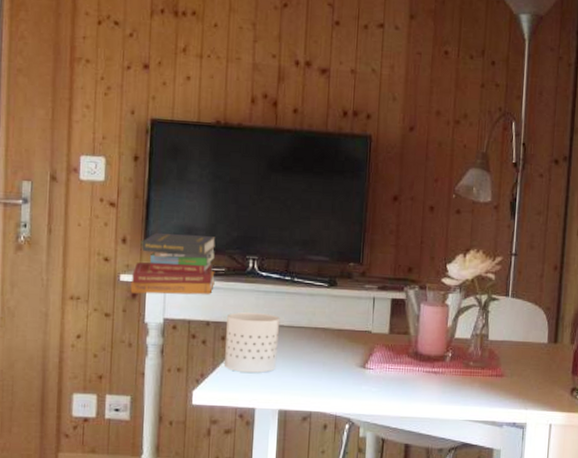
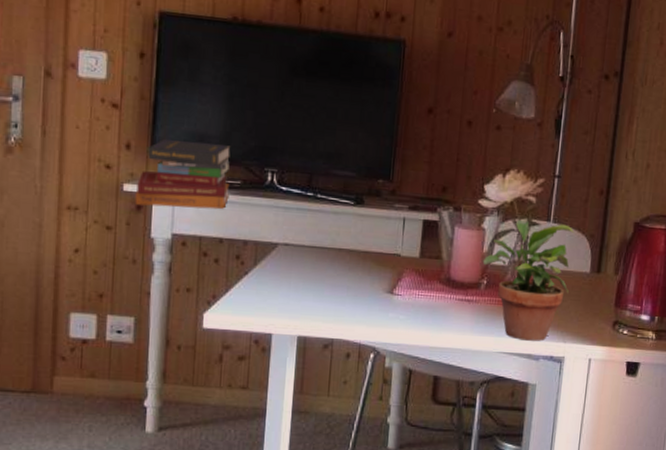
mug: present [223,311,281,373] -> none [238,229,301,296]
potted plant: none [447,295,532,410] -> present [482,219,574,342]

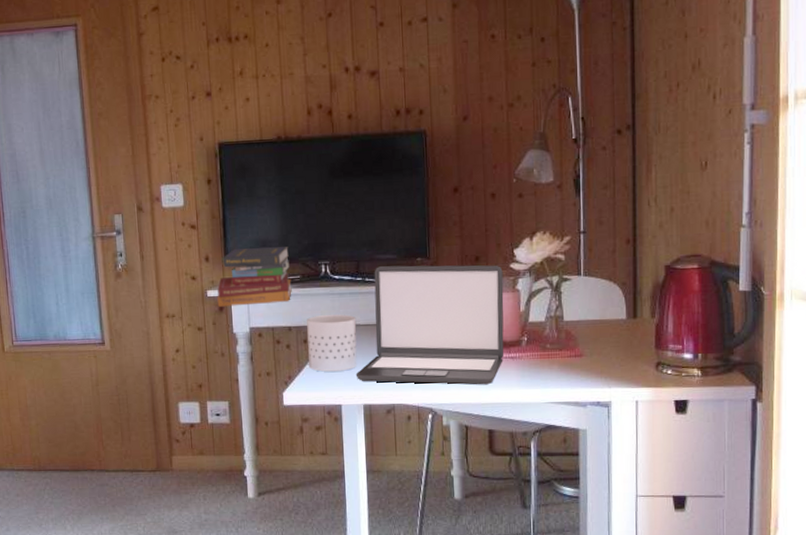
mug: none [238,229,301,296] -> present [307,314,357,372]
laptop: none [292,183,470,328] -> present [355,265,504,386]
potted plant: present [482,219,574,342] -> none [521,276,607,390]

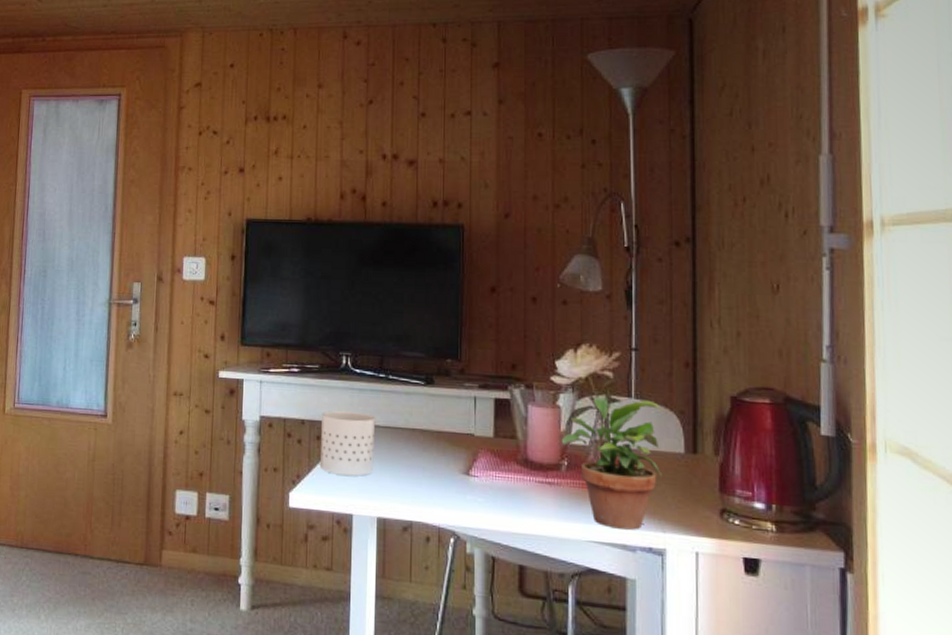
books: present [217,247,292,307] -> none [228,329,309,393]
laptop: present [355,265,504,386] -> none [371,364,542,512]
potted plant: none [521,276,607,390] -> present [561,396,662,531]

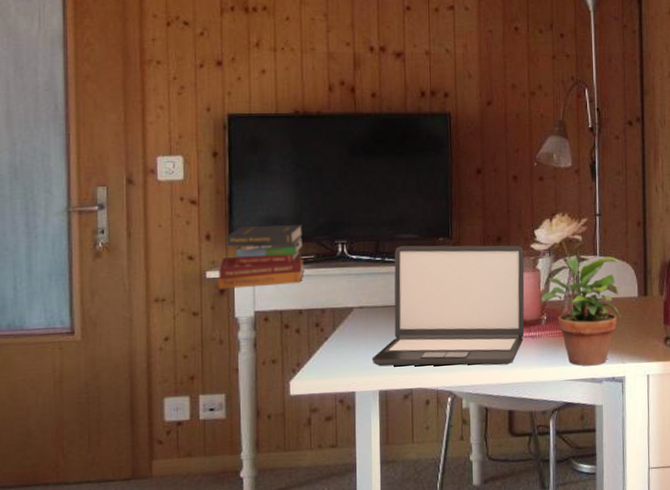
books: none [228,329,309,393] -> present [218,224,304,289]
mug: present [319,410,376,477] -> none [319,295,374,357]
laptop: none [371,364,542,512] -> present [371,245,525,367]

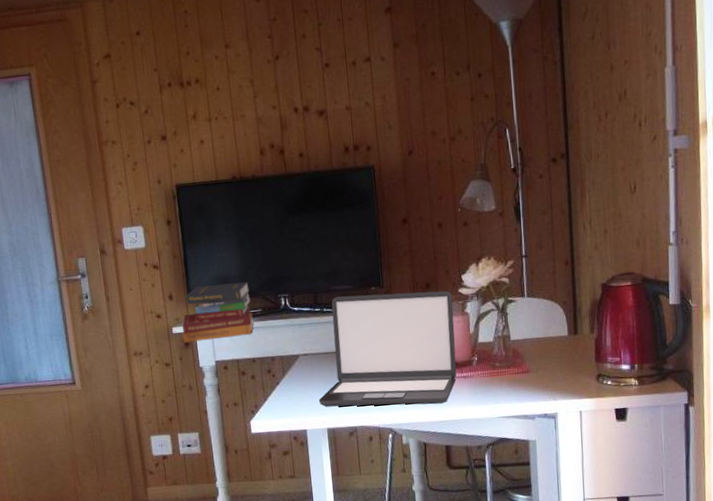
potted plant: present [541,256,621,367] -> none [471,297,551,405]

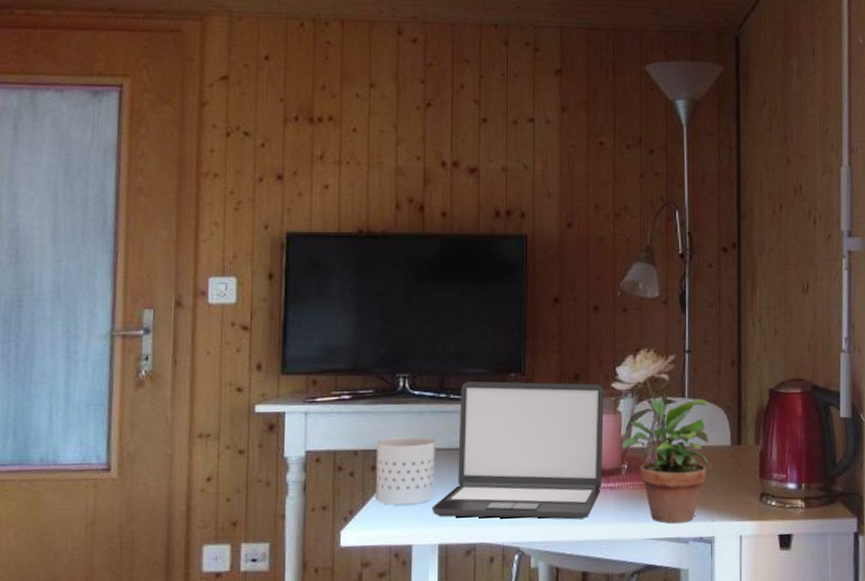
books: present [182,282,254,343] -> none [267,355,362,425]
mug: none [269,344,320,400] -> present [374,436,437,505]
potted plant: none [471,297,551,405] -> present [621,398,711,525]

